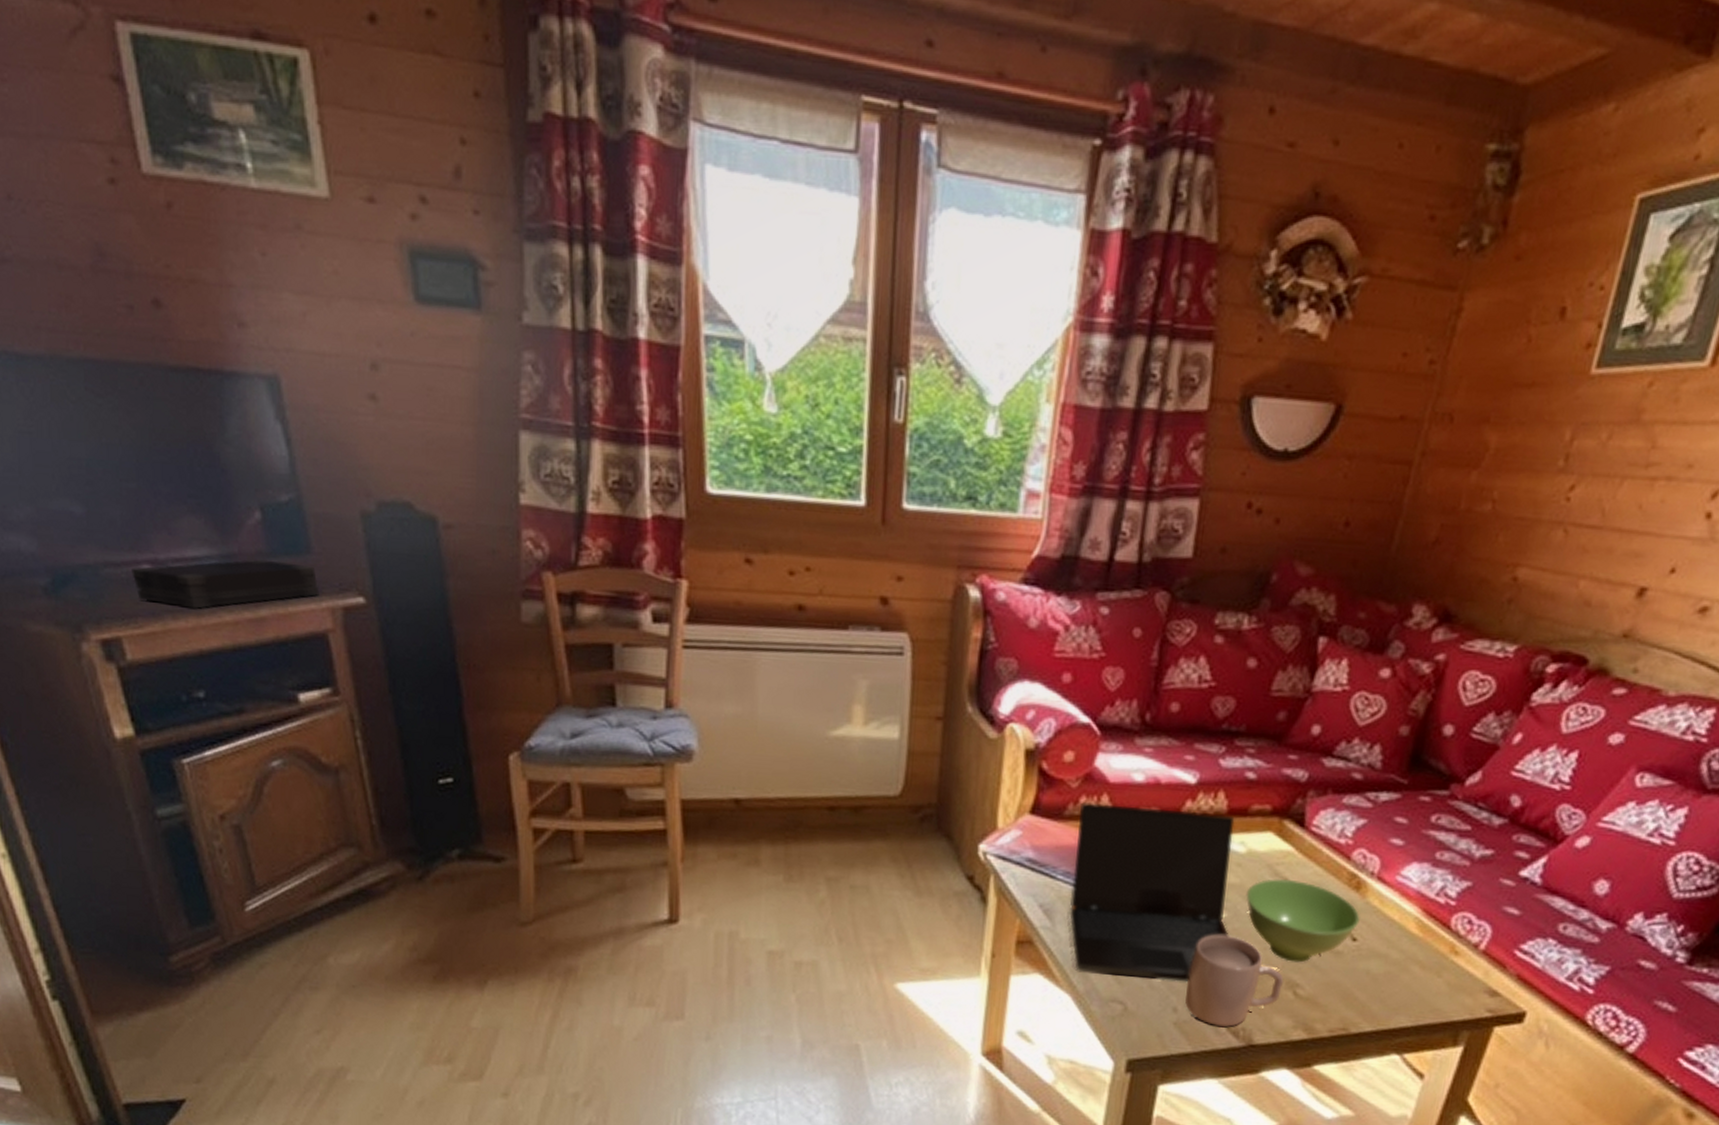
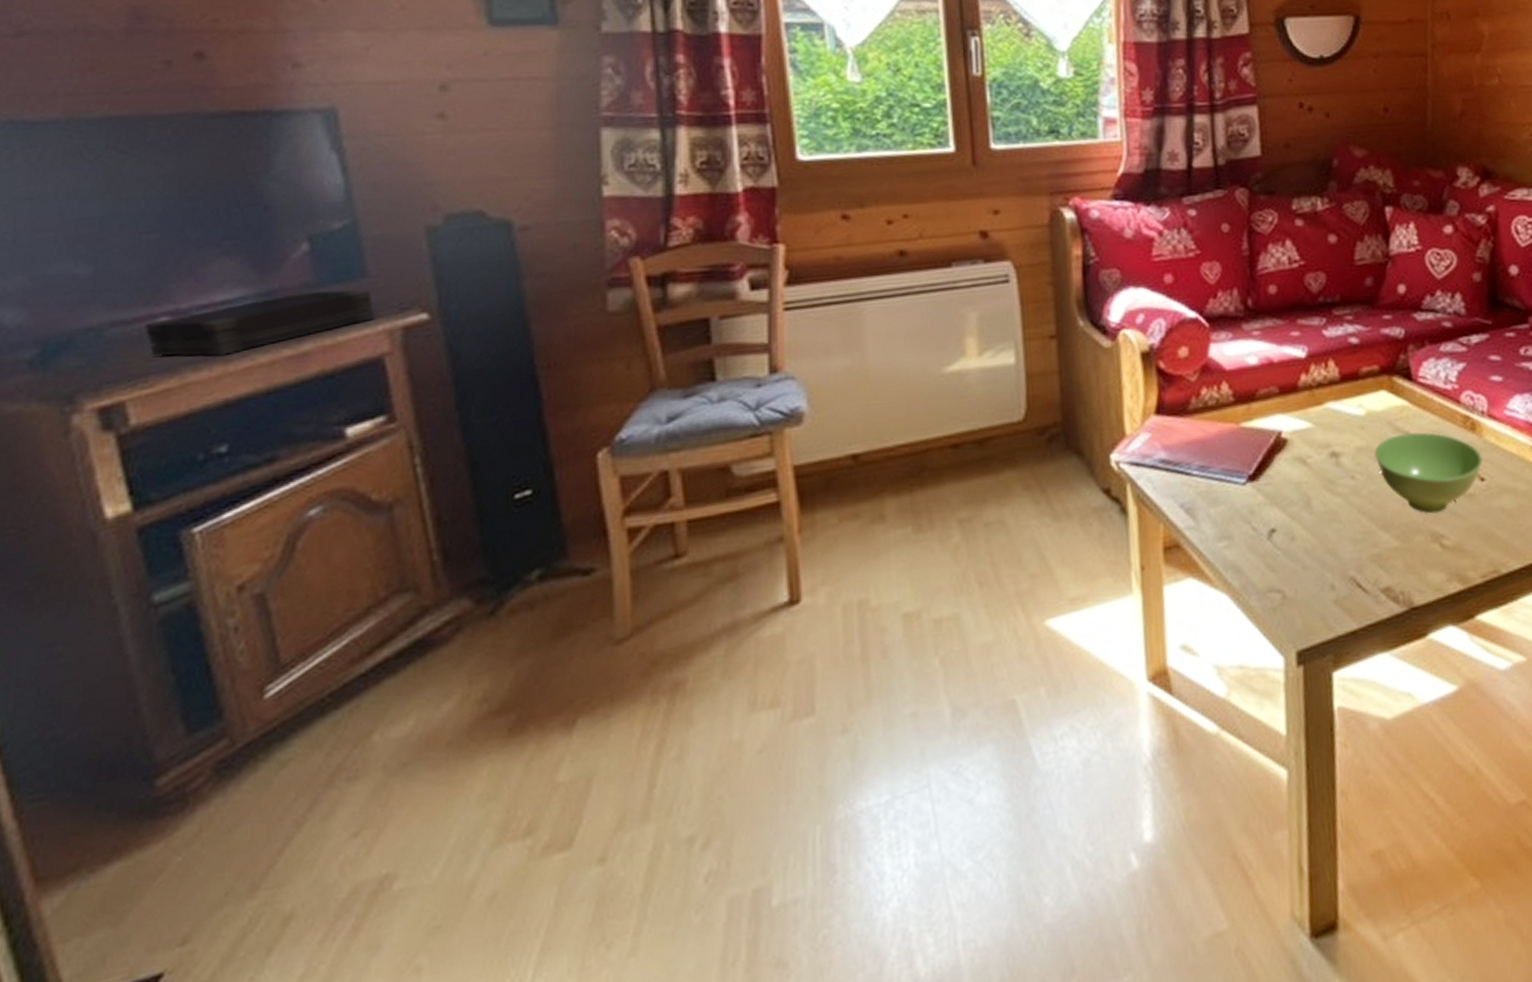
laptop: present [1069,802,1235,981] -> none [1203,381,1367,567]
mug: present [1185,934,1284,1028] -> none [1337,499,1429,596]

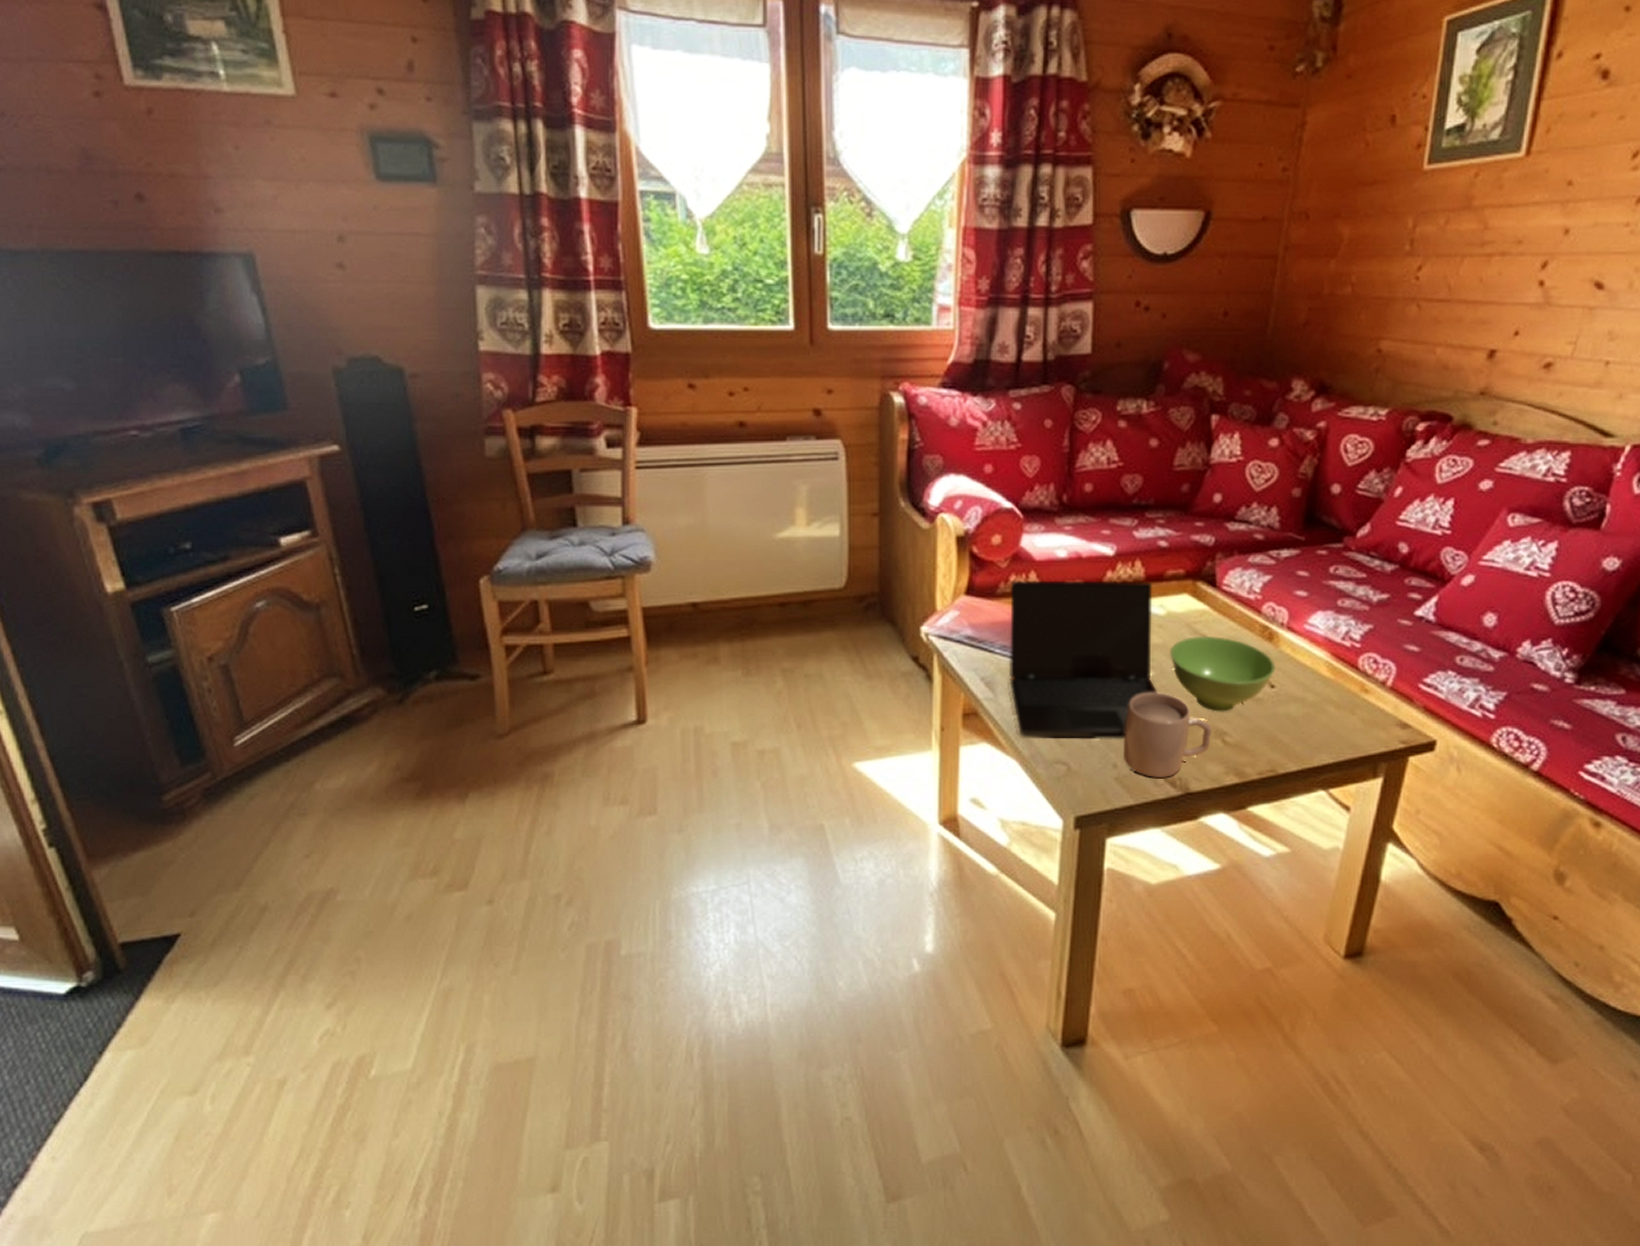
game console: present [145,290,375,357] -> none [120,418,297,469]
laptop: none [1203,381,1367,567] -> present [1010,580,1157,738]
mug: none [1337,499,1429,596] -> present [1123,692,1212,779]

